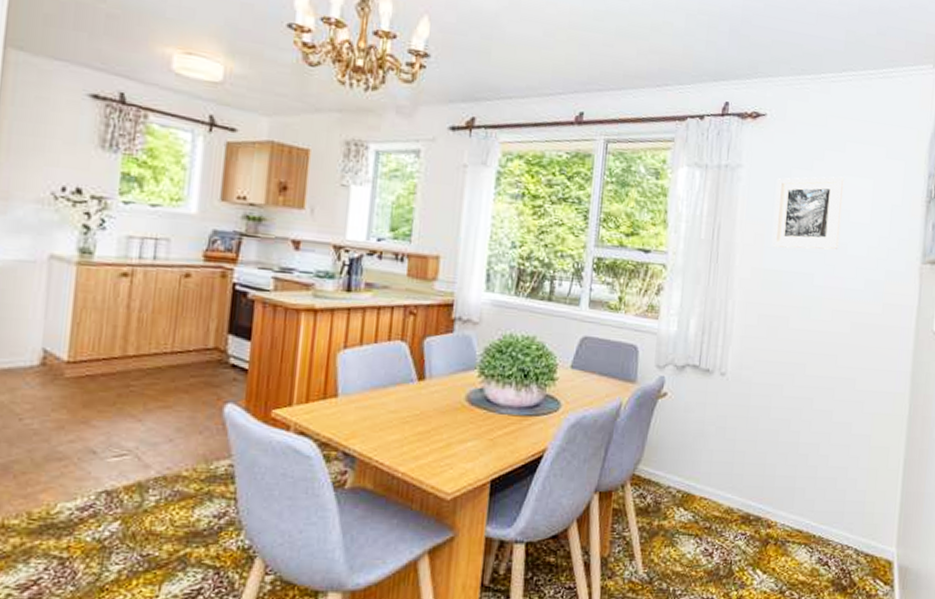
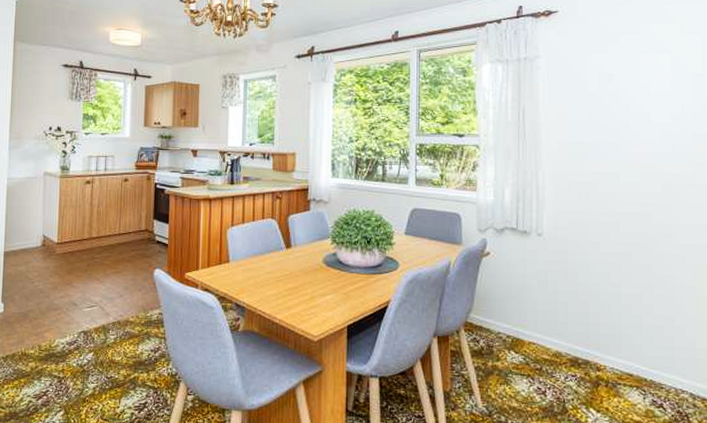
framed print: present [772,176,845,250] -> none [573,55,641,123]

